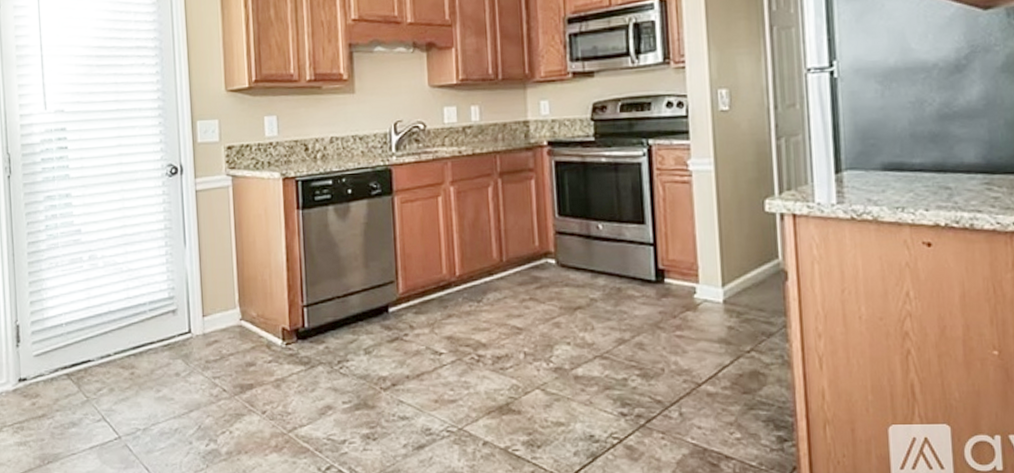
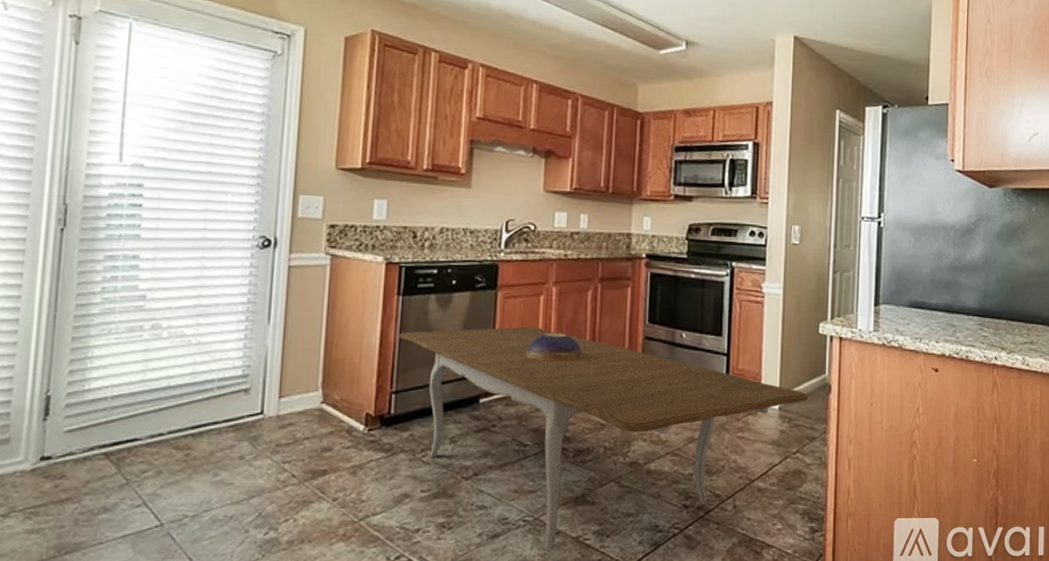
dining table: none [303,230,760,463] -> present [398,326,809,552]
decorative bowl: none [429,234,490,266] -> present [525,332,583,362]

